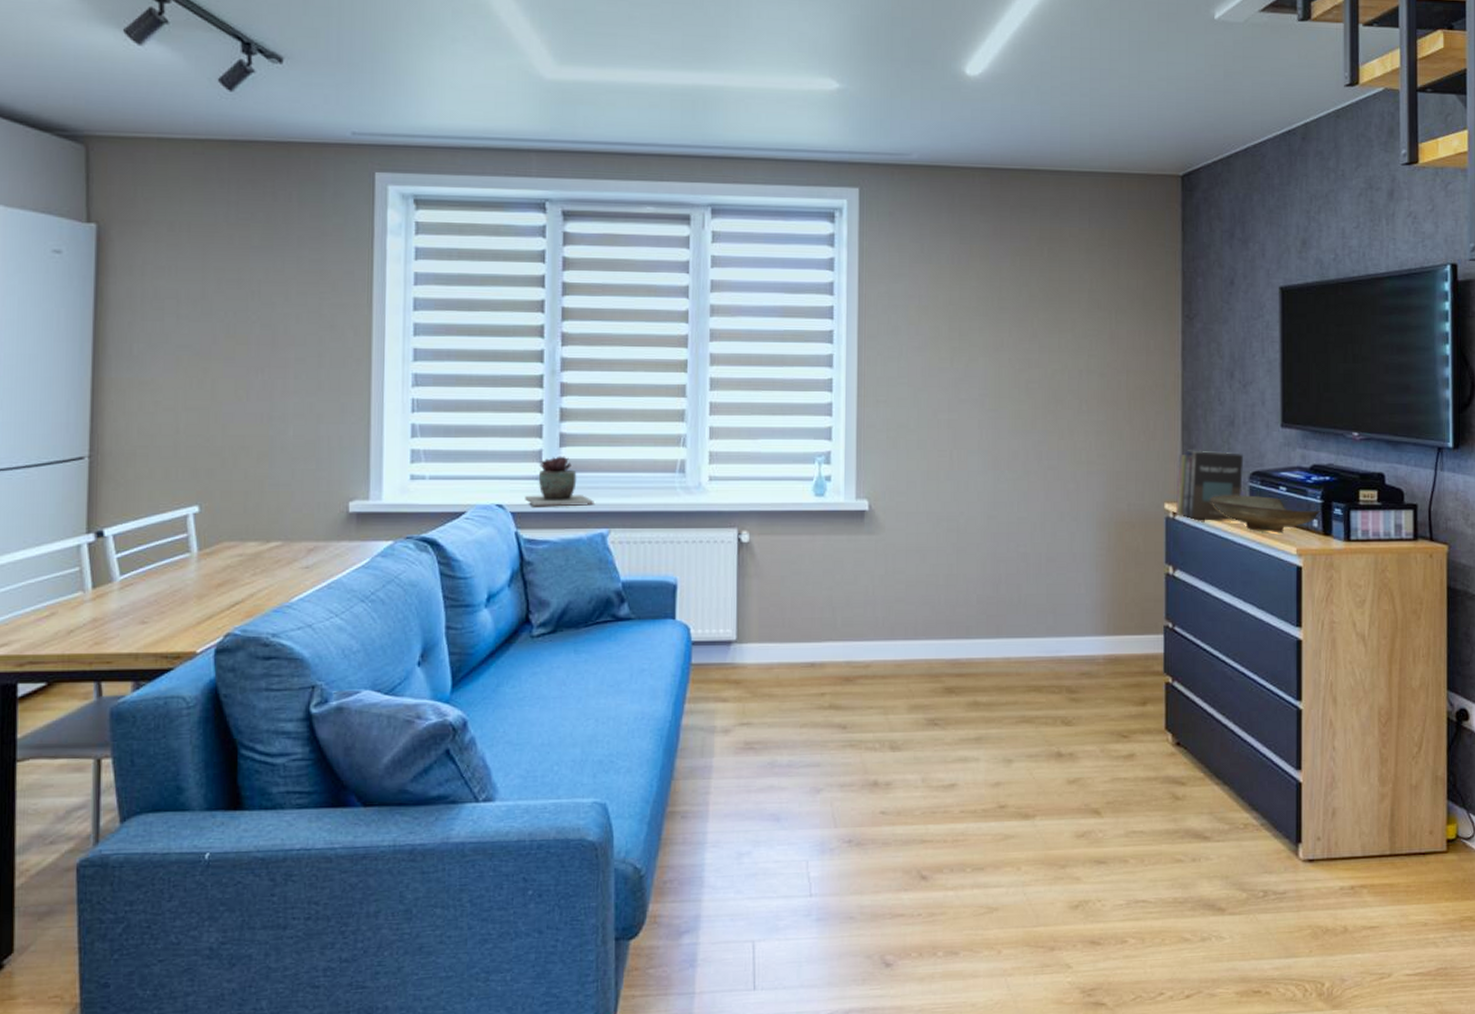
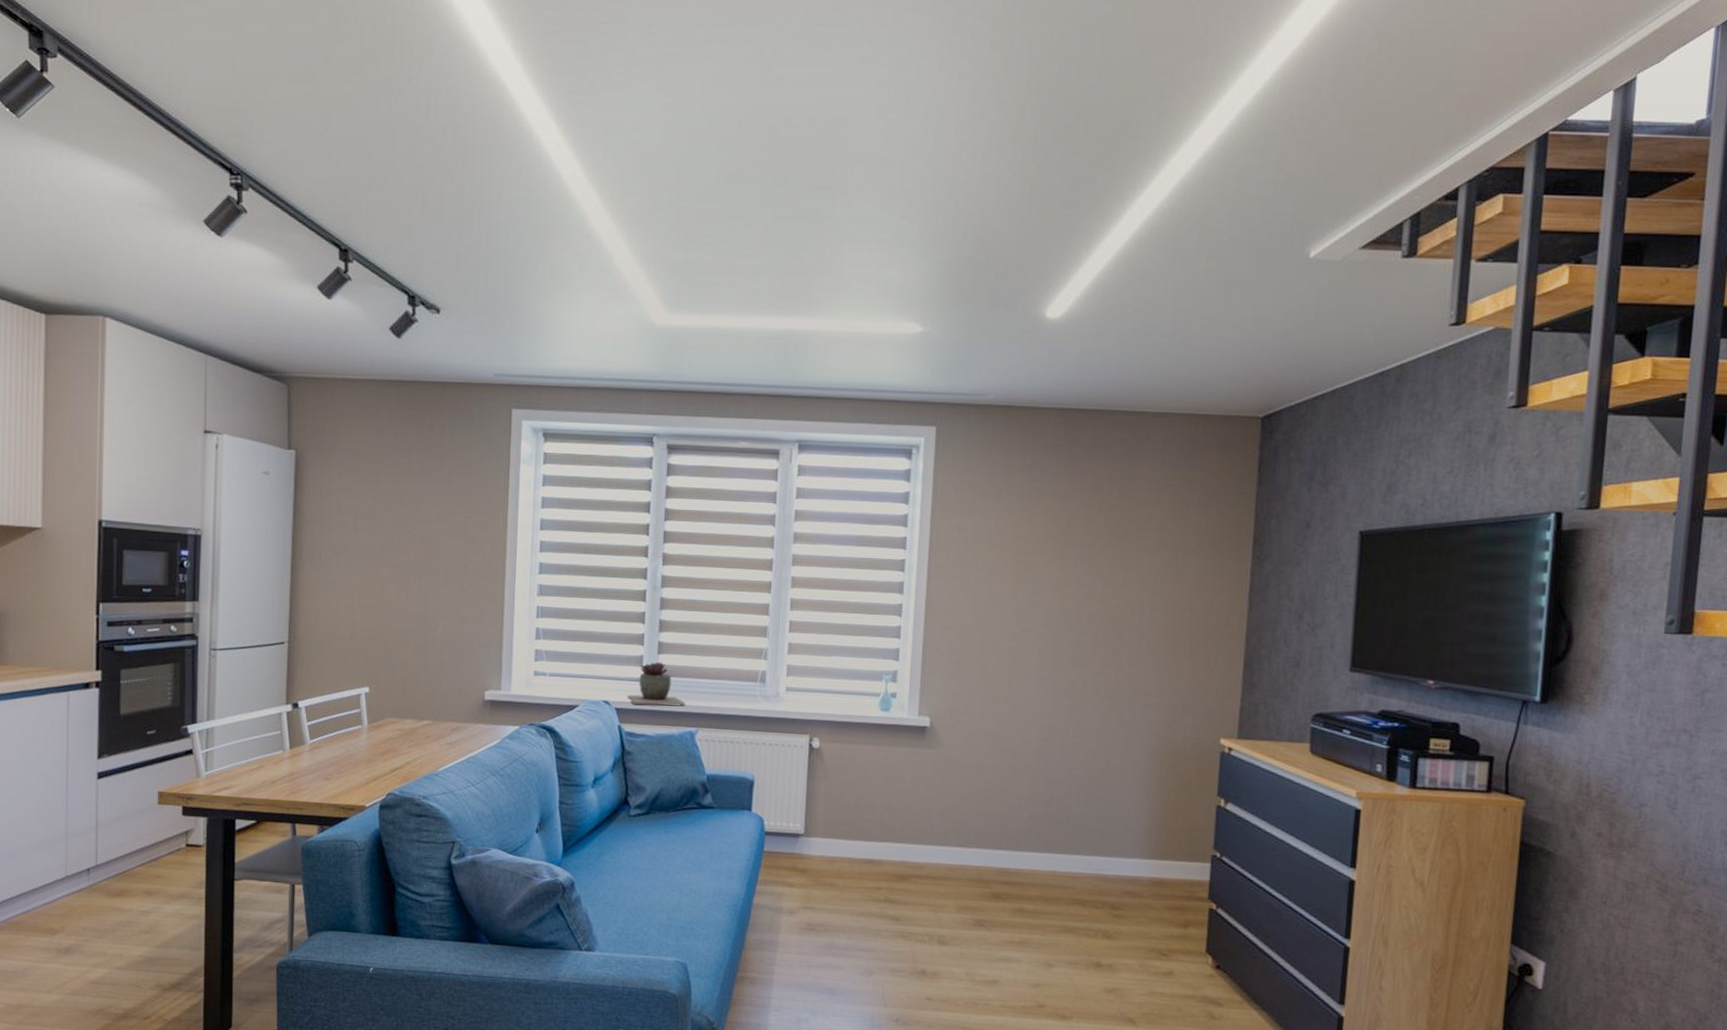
books: present [1175,450,1244,522] -> none [1231,688,1308,761]
decorative bowl: present [1210,495,1321,532] -> none [1268,734,1386,775]

